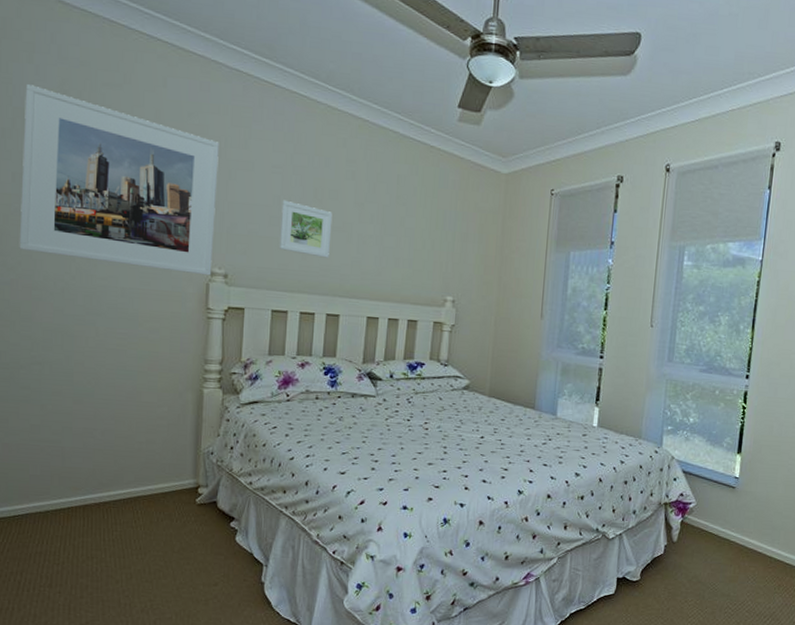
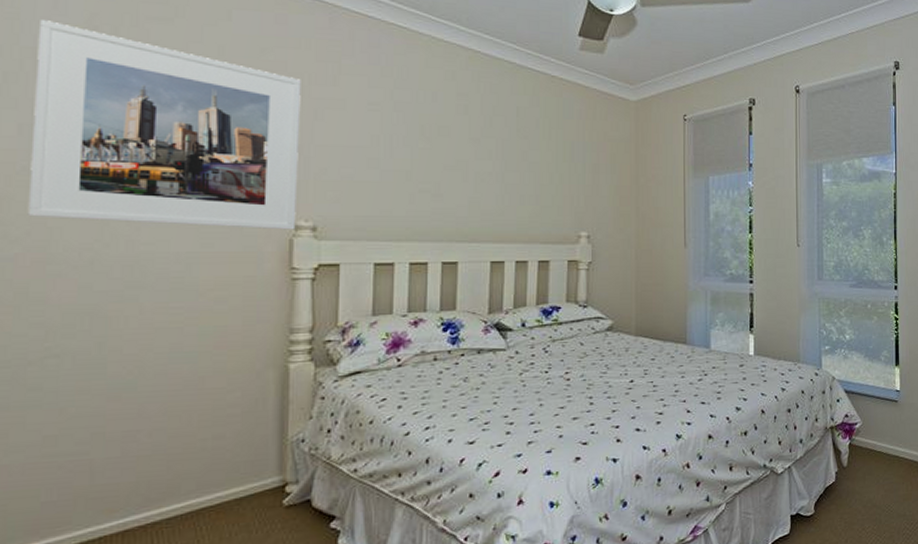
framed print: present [278,200,333,258] -> none [380,139,444,200]

